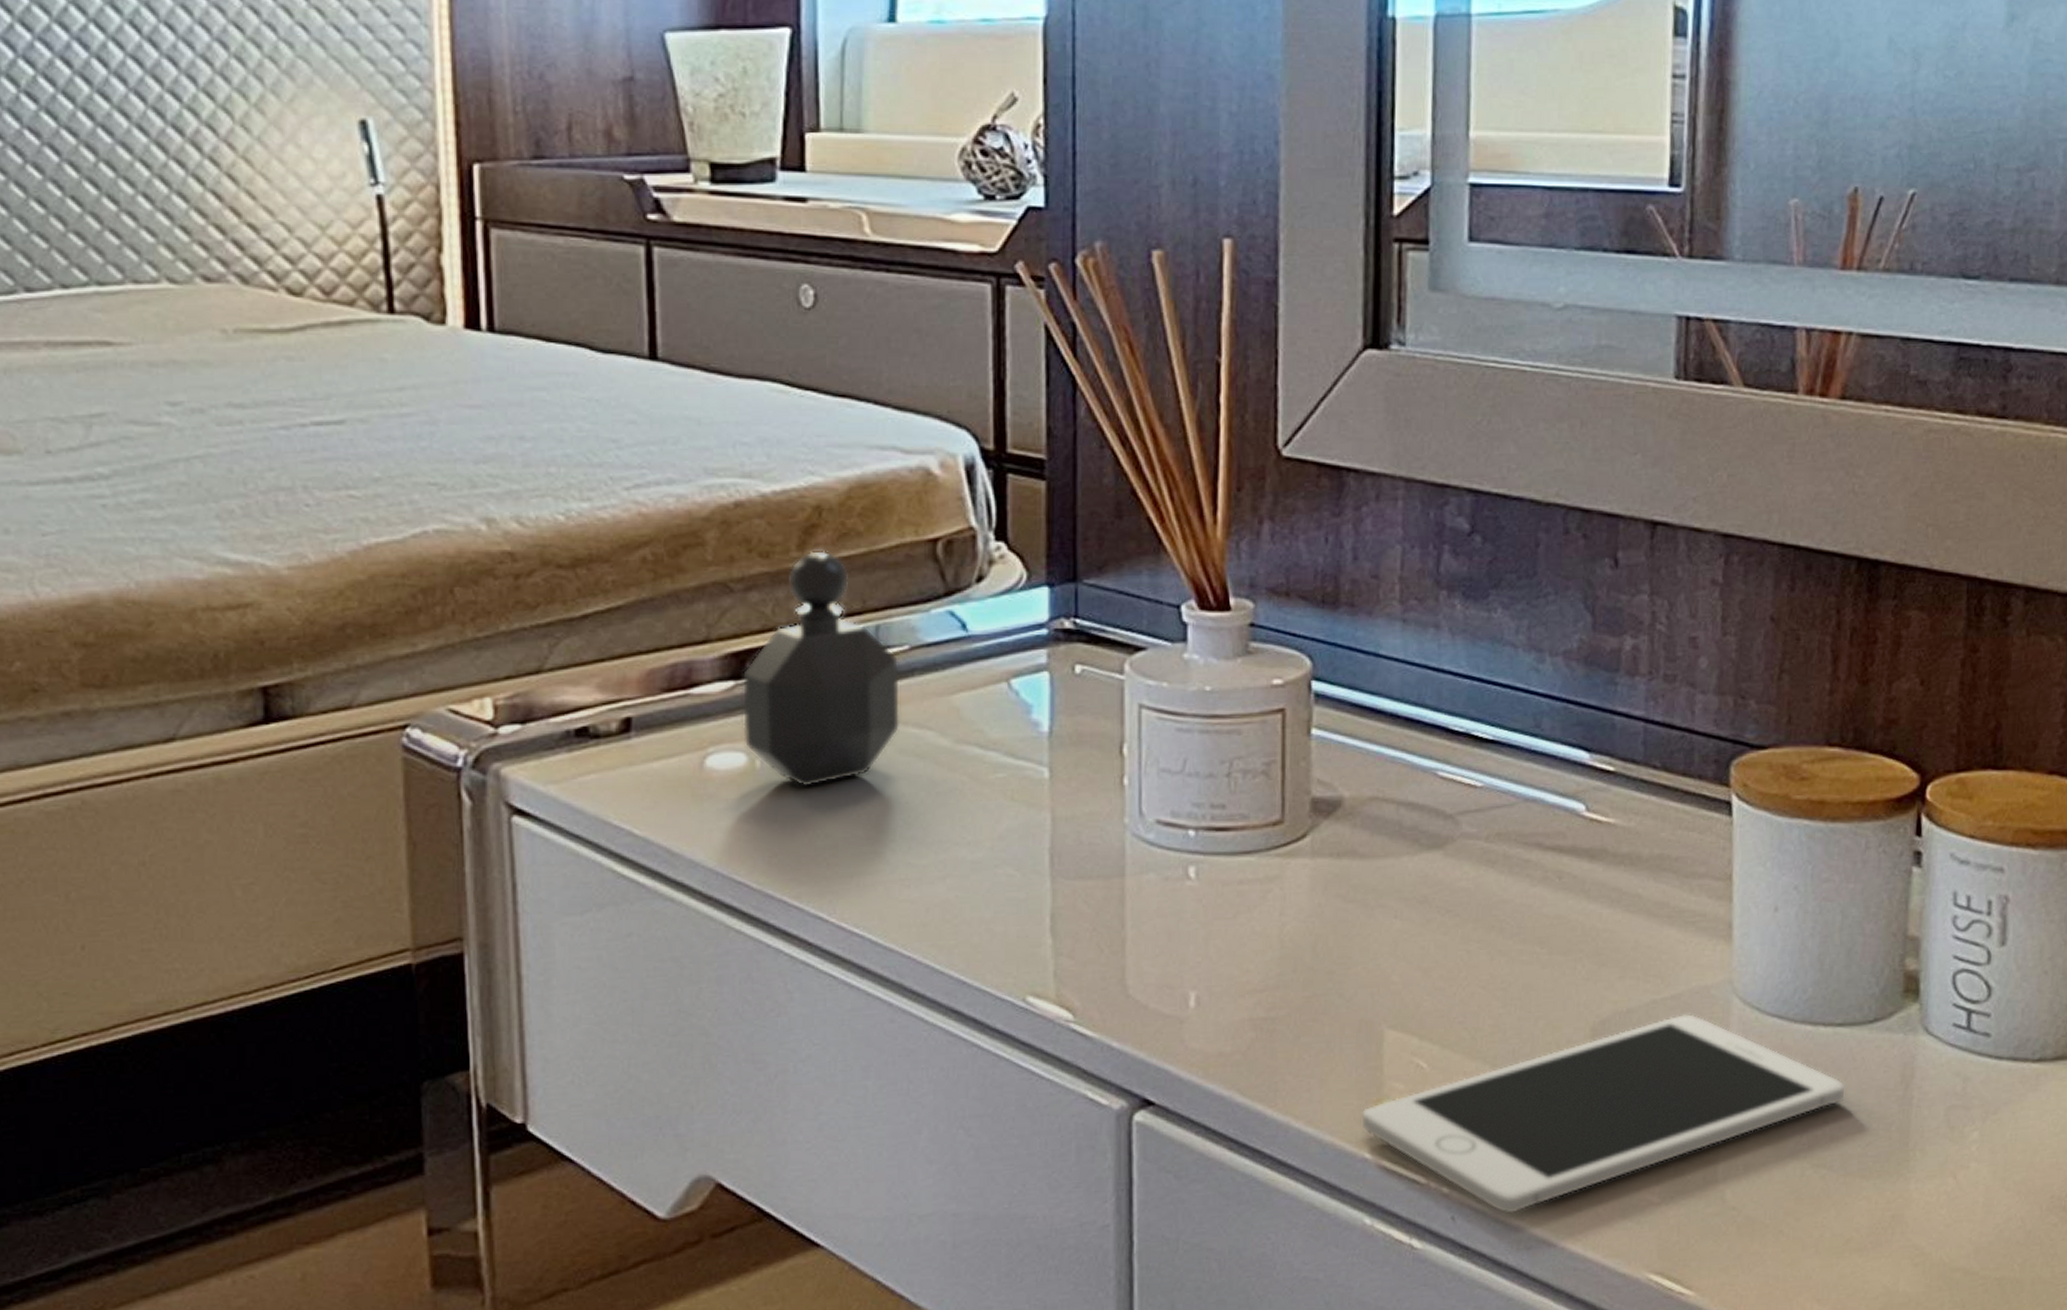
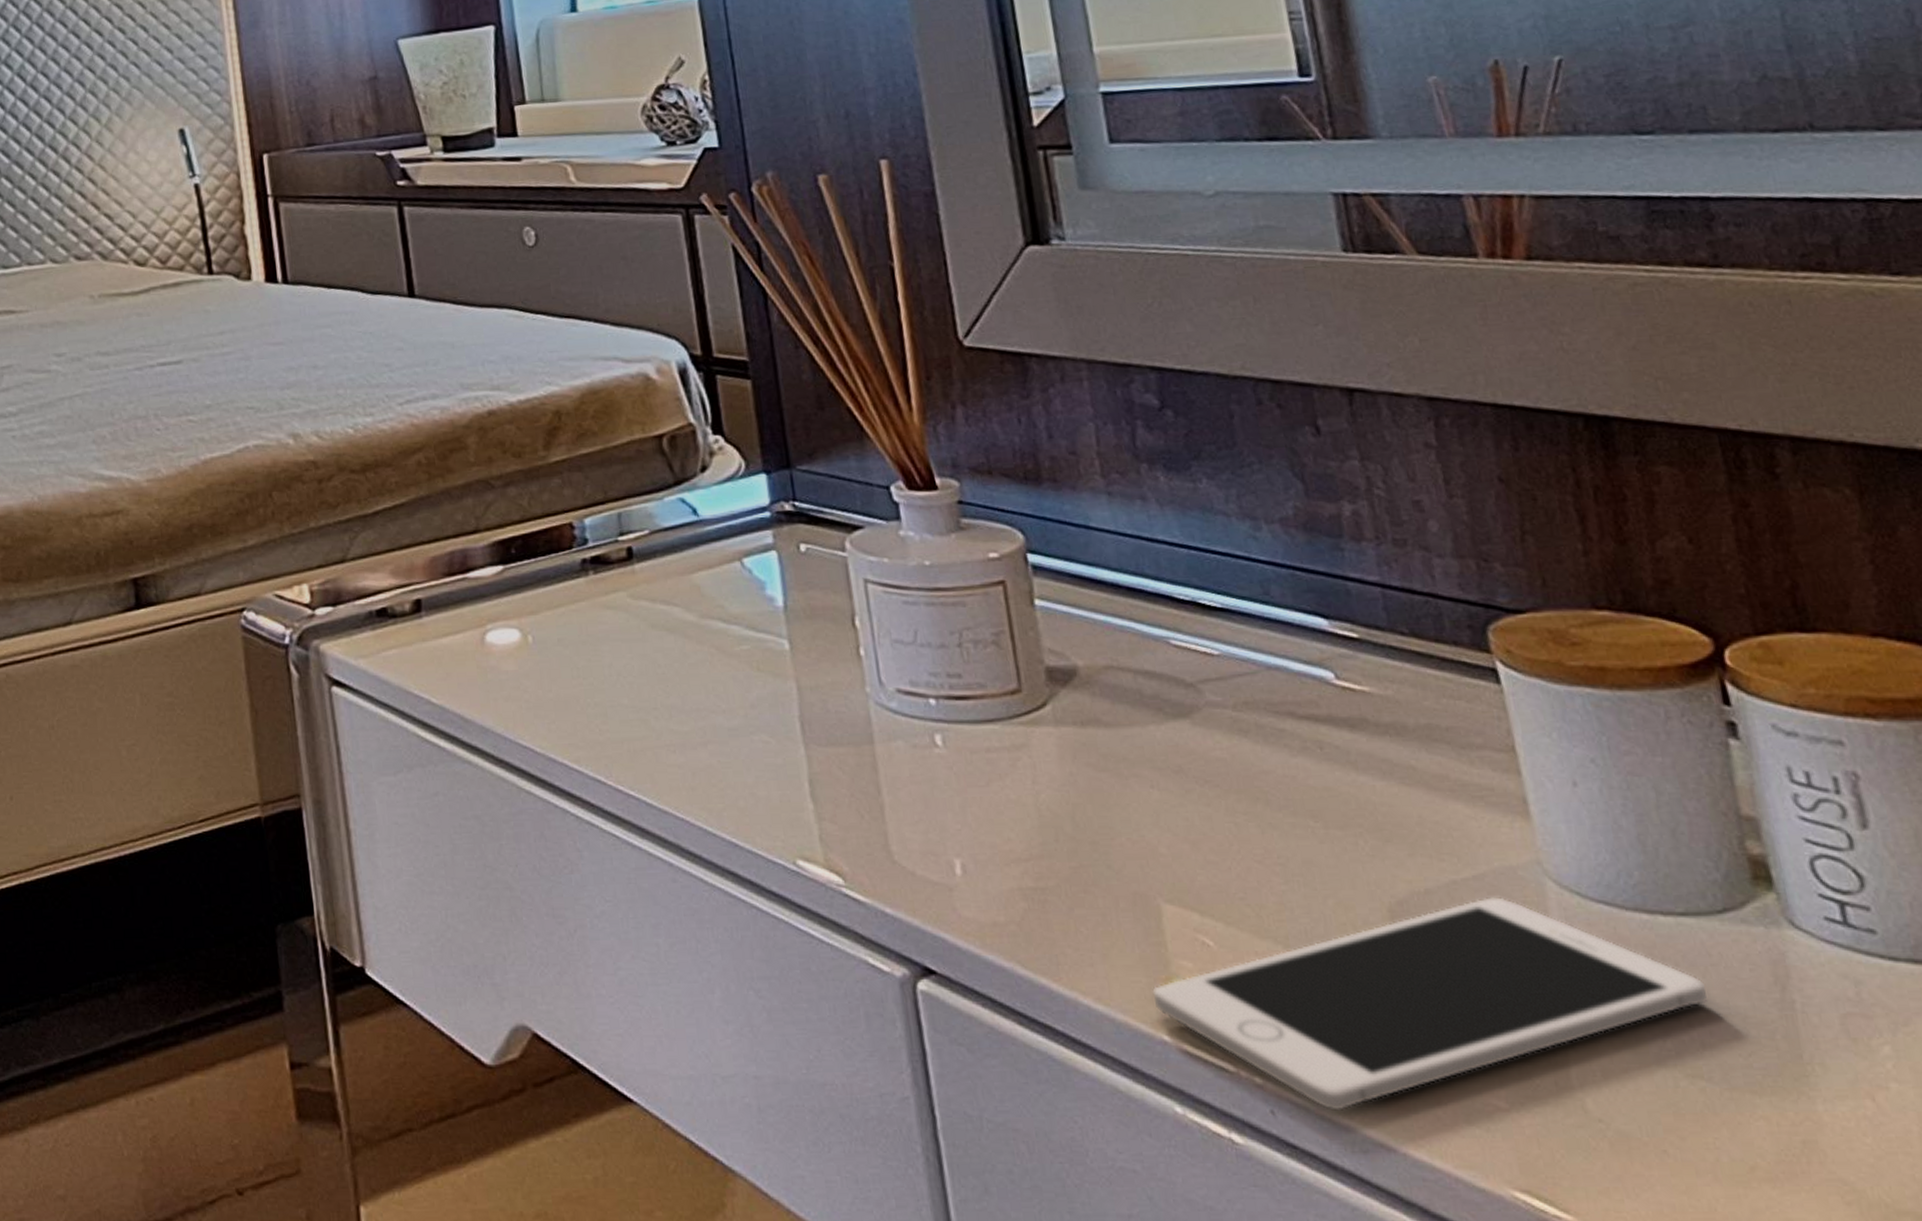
perfume bottle: present [743,551,900,787] -> none [509,449,649,660]

